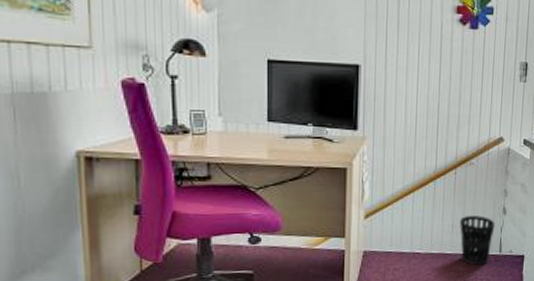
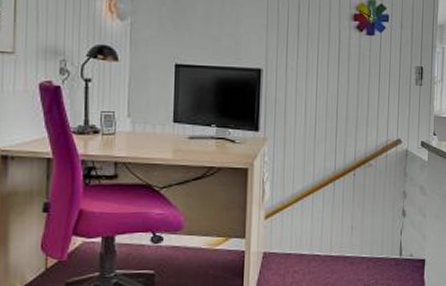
wastebasket: present [460,215,495,266] -> none [359,218,395,269]

